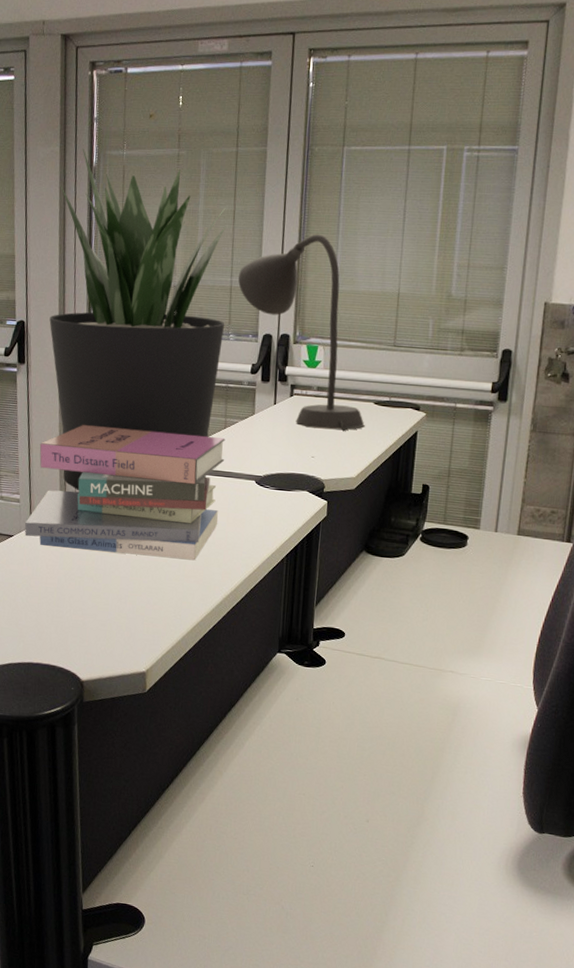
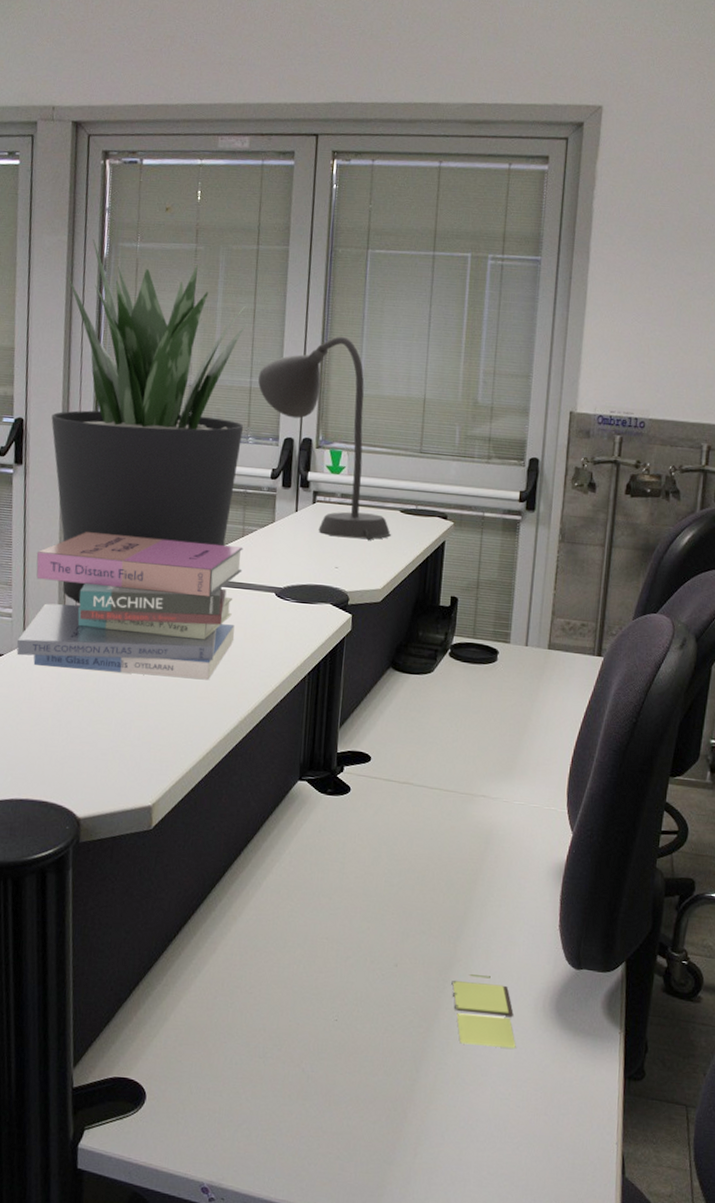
sticky notes: none [419,832,479,901] -> present [451,974,516,1049]

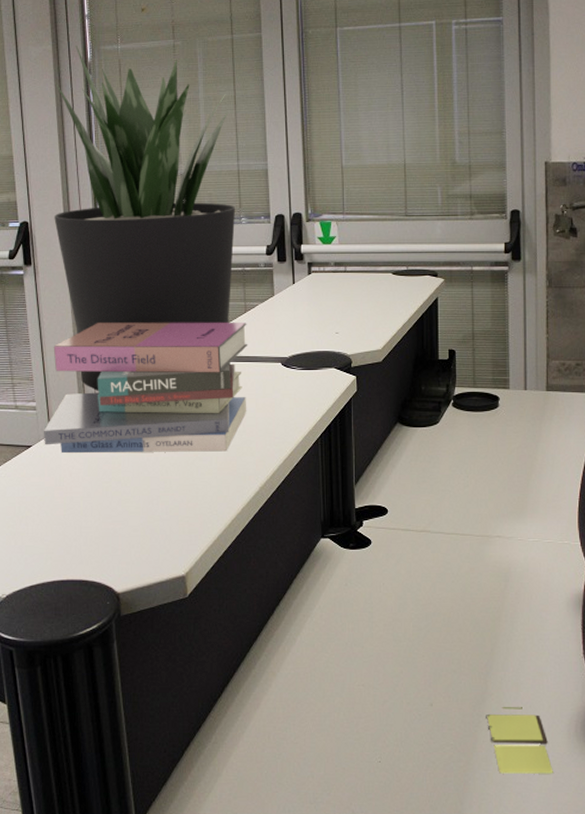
desk lamp: present [258,336,391,540] -> none [244,113,385,304]

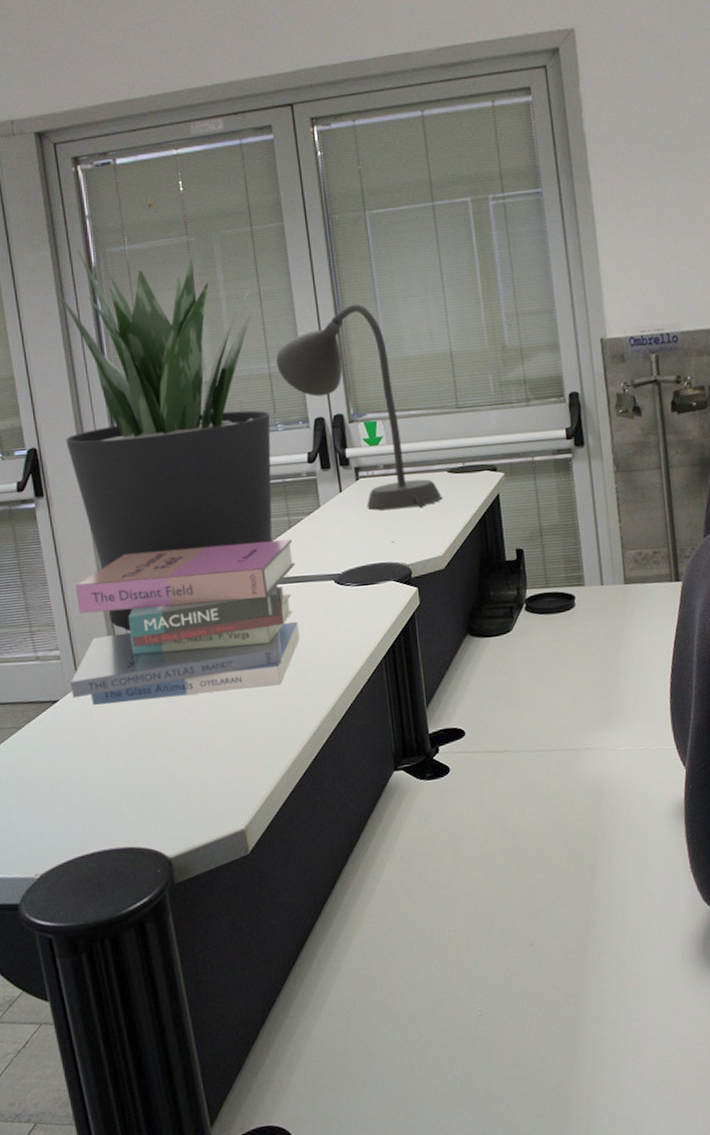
desk lamp: none [244,113,385,304] -> present [275,303,443,511]
sticky notes: present [486,707,553,774] -> none [592,935,671,1012]

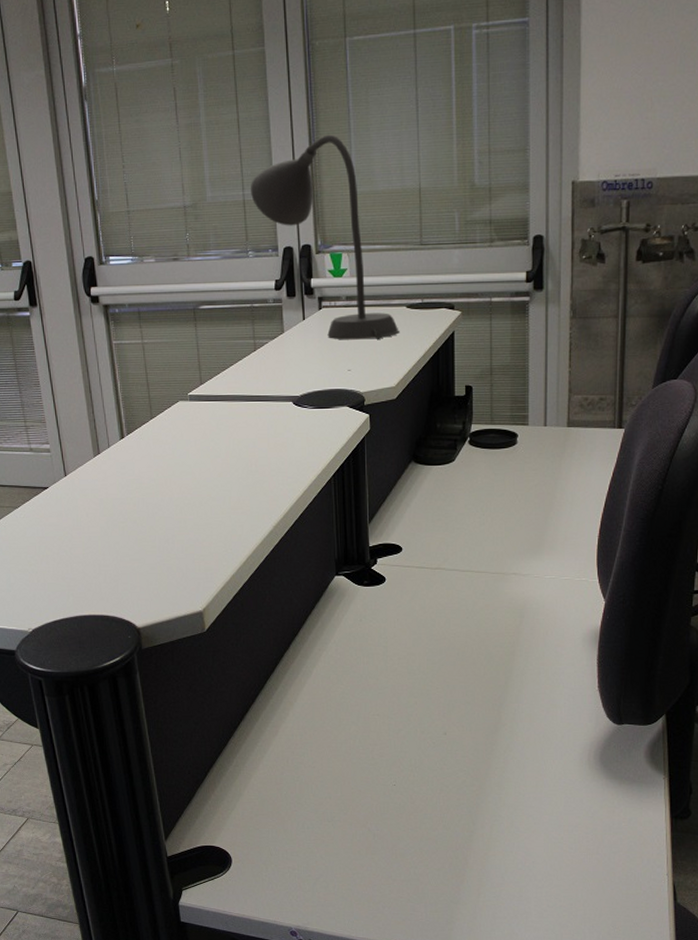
planter: present [57,249,278,632] -> none [50,68,243,434]
books: present [70,539,300,705] -> none [58,361,259,494]

